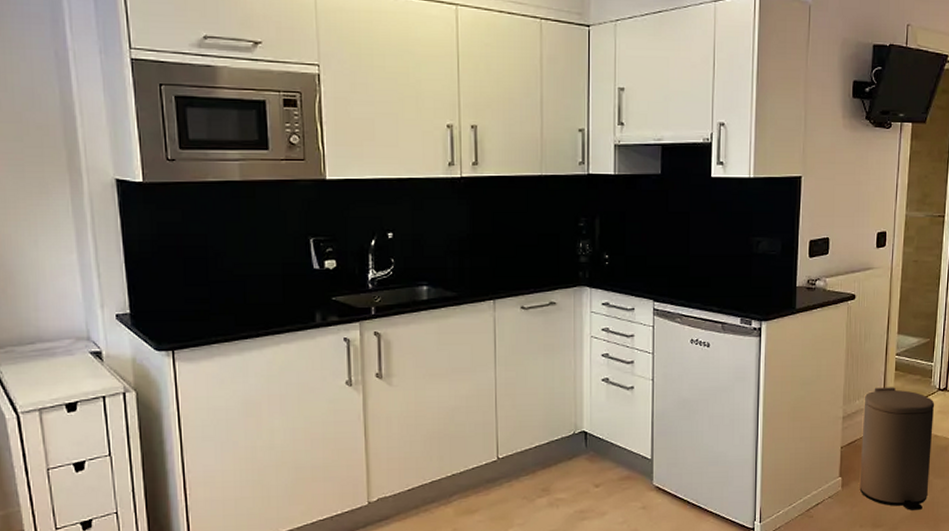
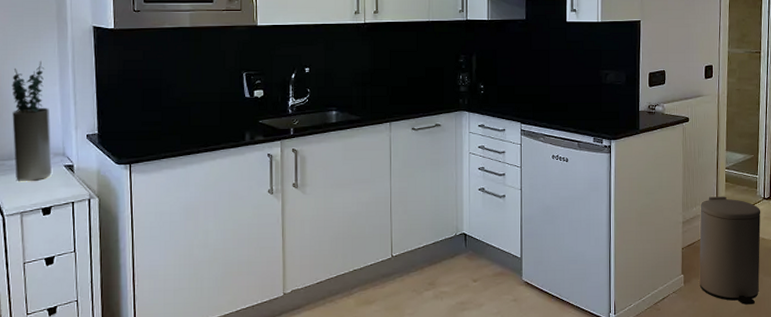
vase: none [15,222,75,373] -> present [12,60,52,182]

